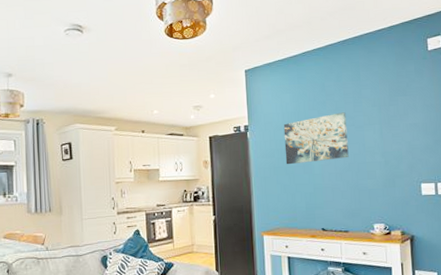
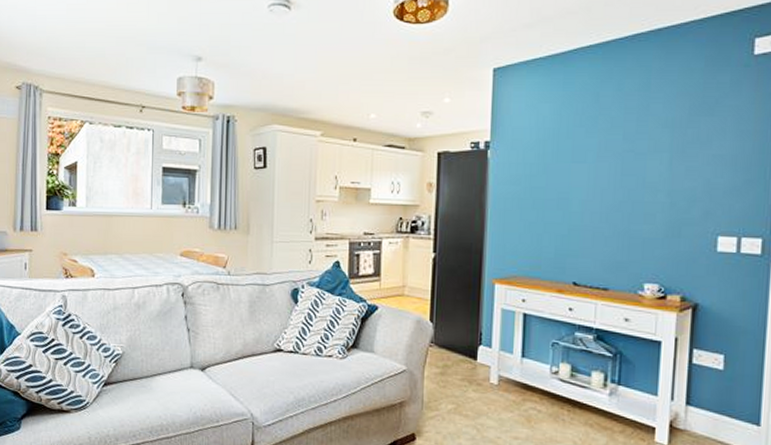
wall art: present [283,112,349,165] -> none [534,133,624,197]

